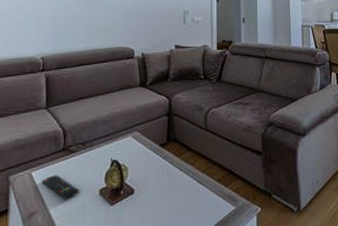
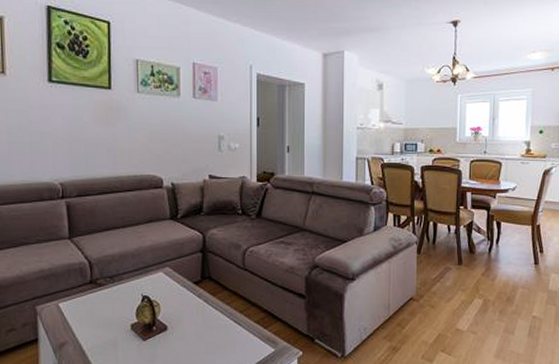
remote control: present [41,175,79,199] -> none [69,307,110,332]

